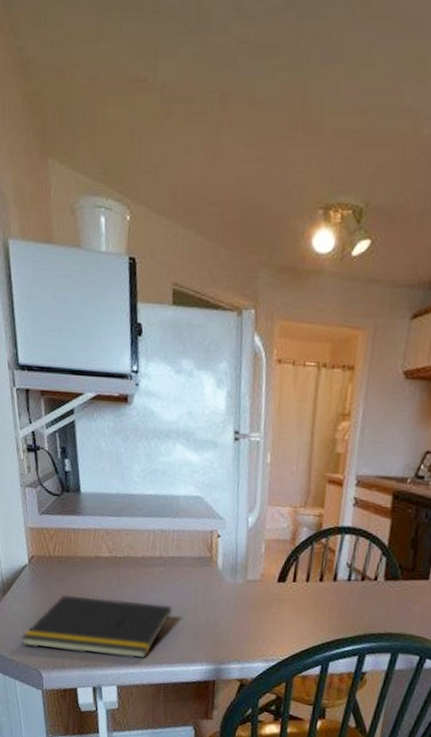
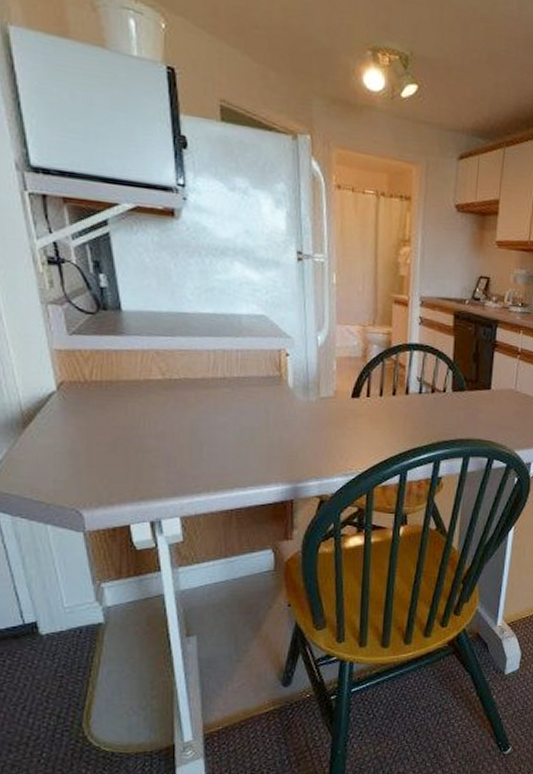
notepad: present [21,594,173,659] -> none [51,422,241,486]

